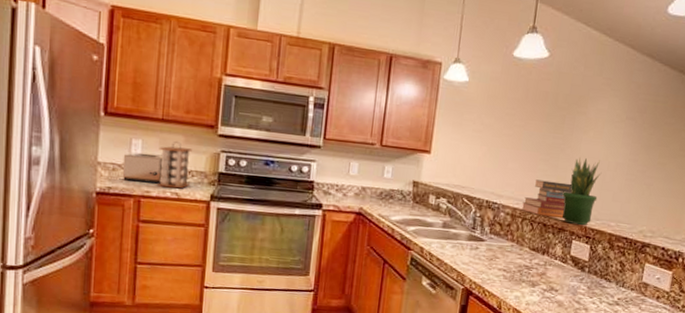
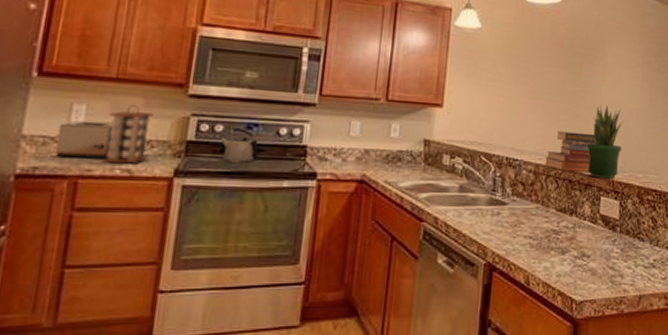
kettle: none [244,164,275,193] -> present [219,128,259,164]

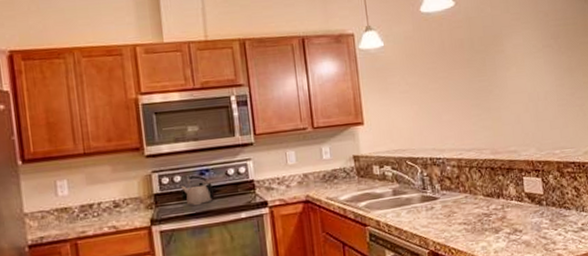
toaster: present [54,120,115,159] -> none [50,190,96,226]
spice rack: present [103,104,153,164] -> none [86,172,127,224]
books: present [545,131,597,172] -> none [465,122,511,161]
planter: present [586,105,624,179] -> none [501,93,536,161]

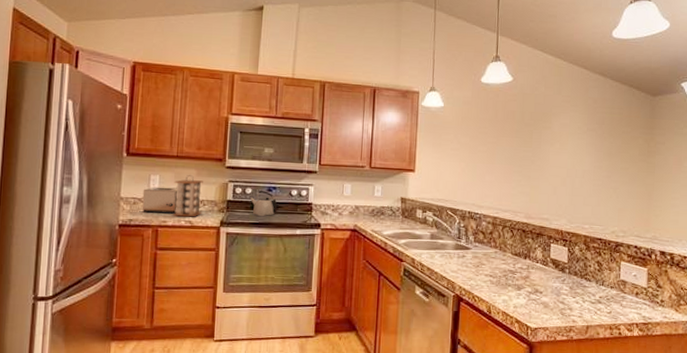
toaster: none [50,190,96,226] -> present [142,186,178,214]
spice rack: none [86,172,127,224] -> present [173,174,203,217]

